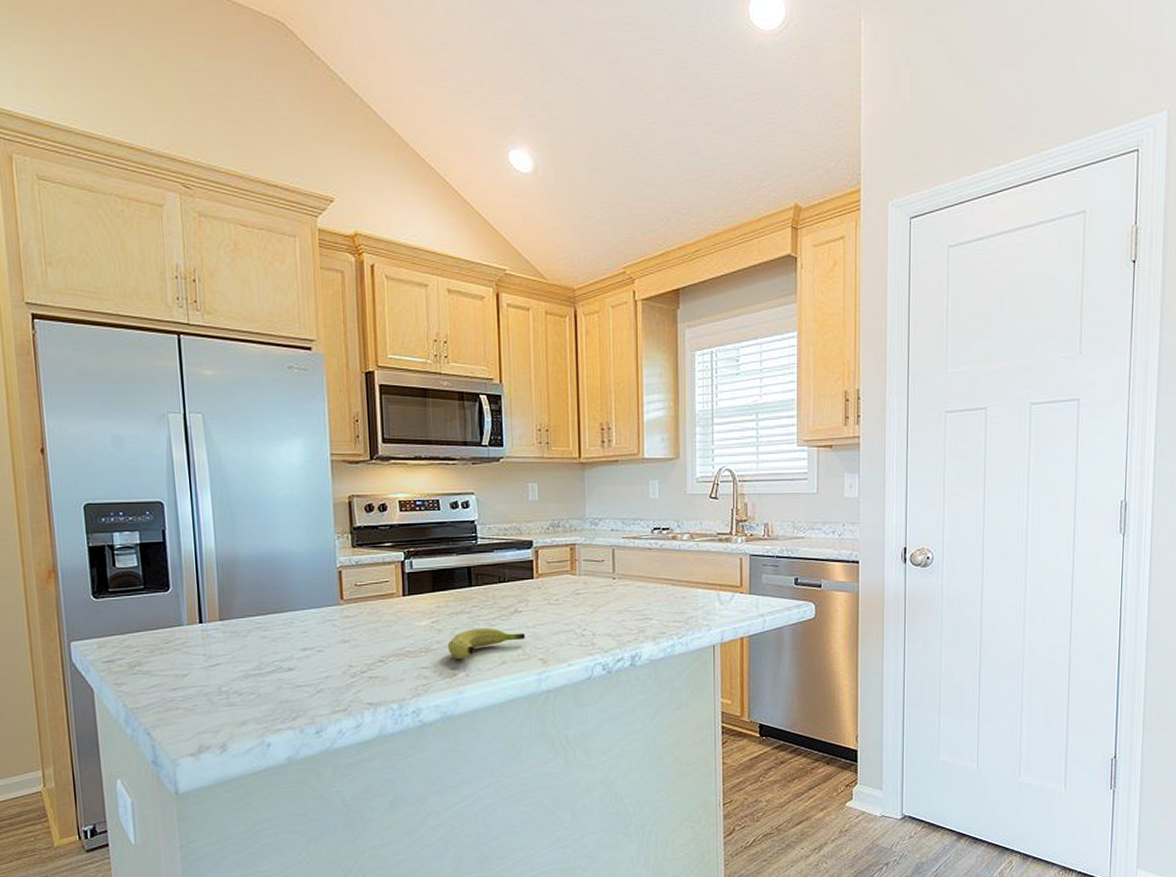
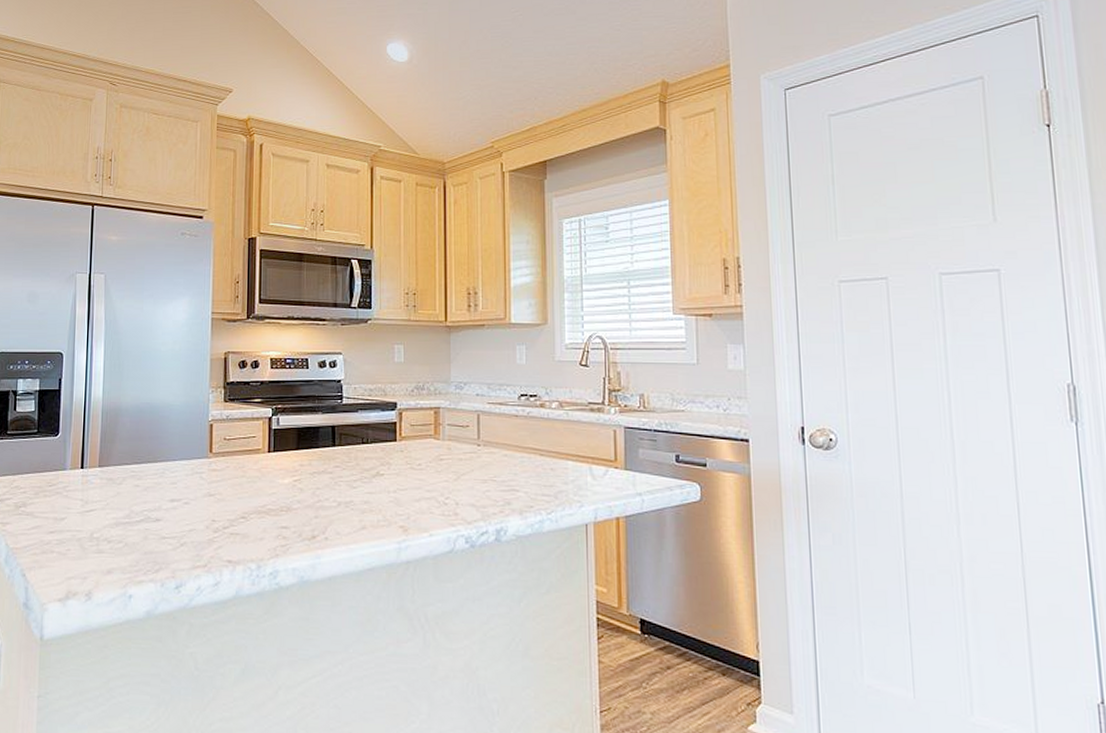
fruit: present [447,627,525,660] -> none [308,489,386,522]

